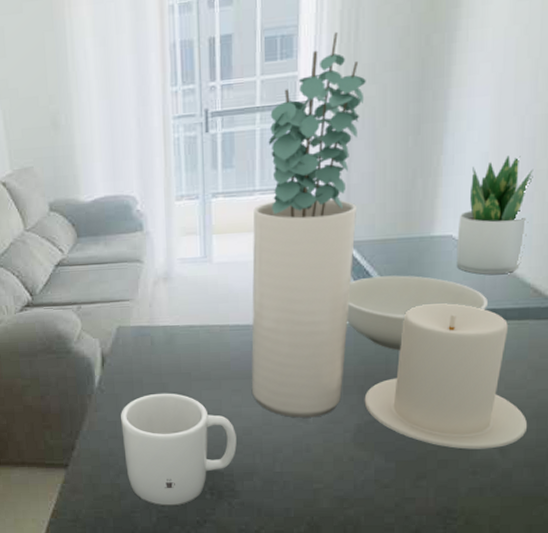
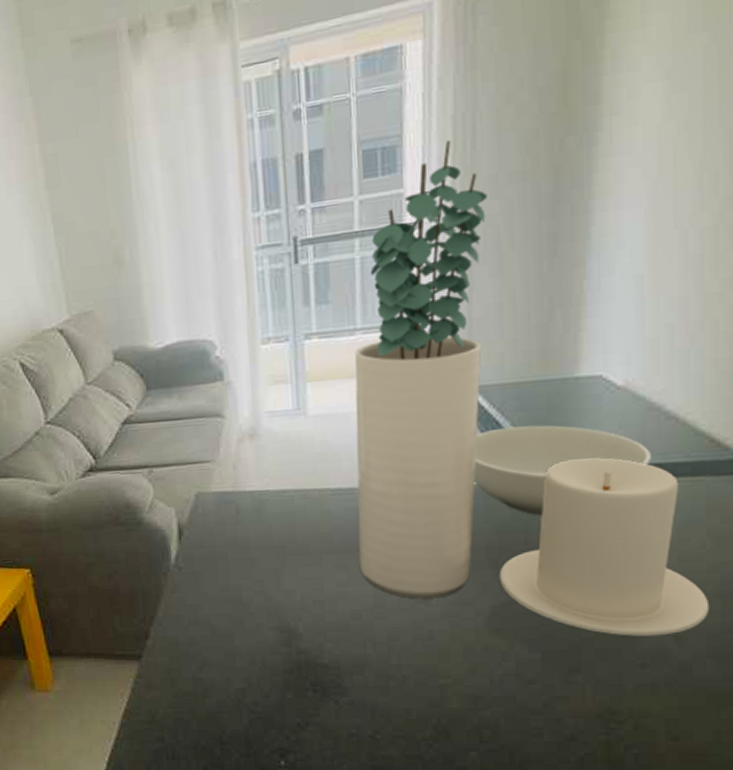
mug: present [121,393,237,507] -> none [202,570,343,706]
planter: present [456,155,534,275] -> none [608,277,702,423]

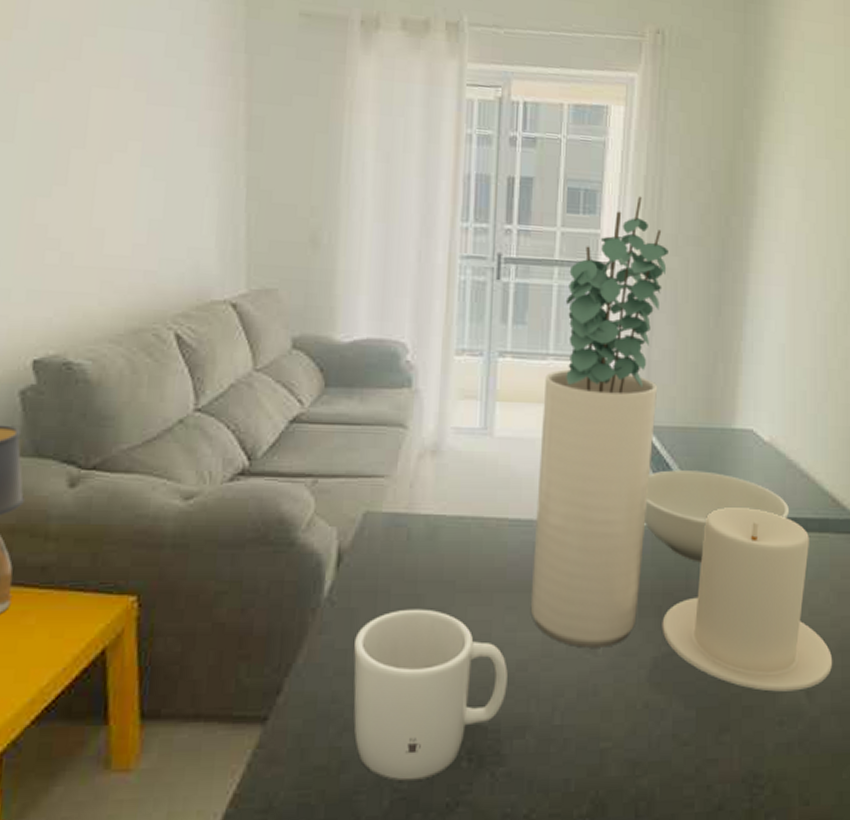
mug: none [202,570,343,706] -> present [353,609,508,782]

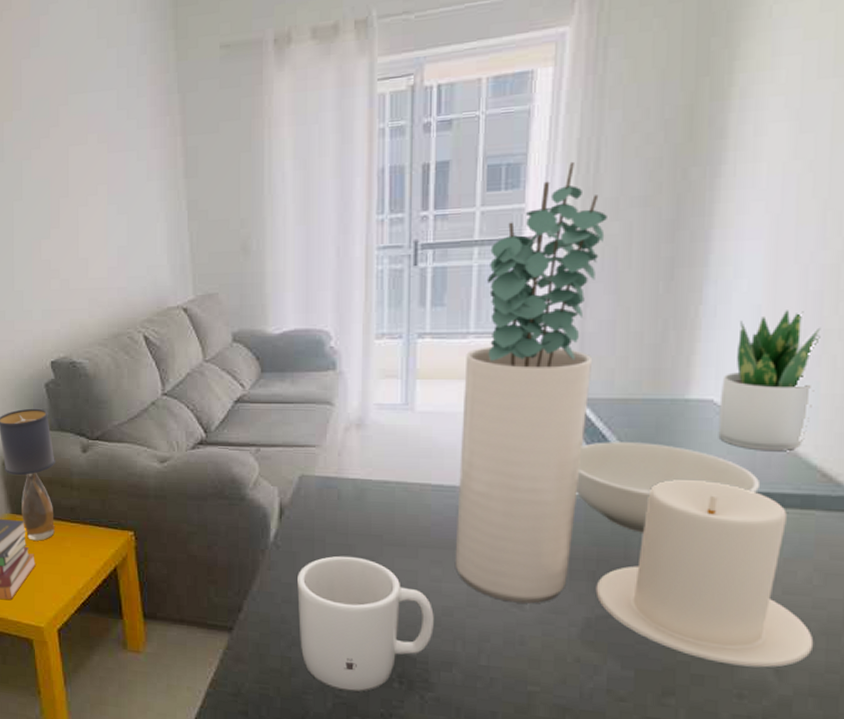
planter: none [757,350,826,479] -> present [718,310,821,452]

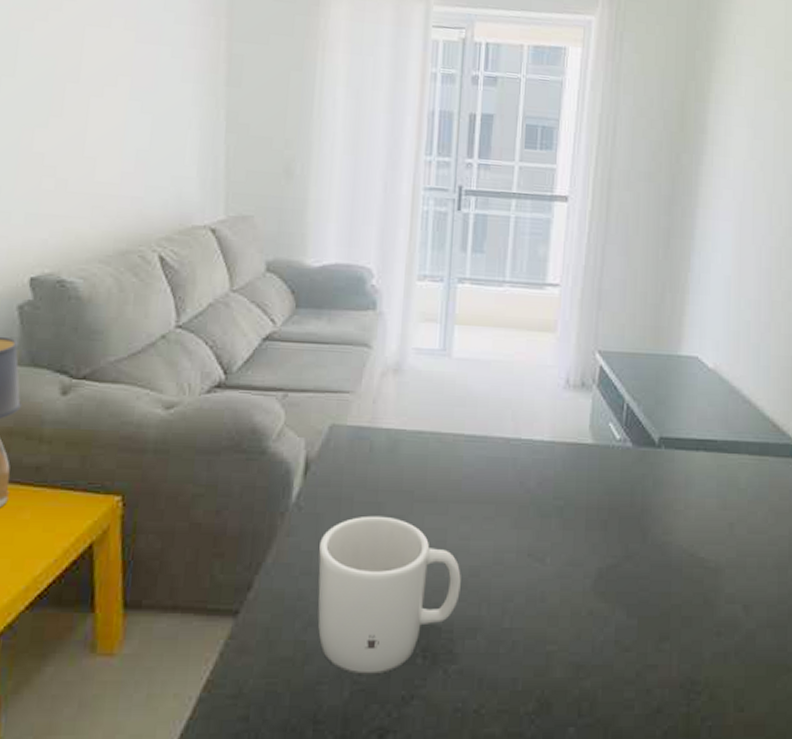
vase: present [454,161,607,604] -> none [483,133,621,557]
bowl: present [576,442,761,533] -> none [592,393,732,481]
candle: present [595,480,814,668] -> none [607,429,770,604]
planter: present [718,310,821,452] -> none [702,282,770,405]

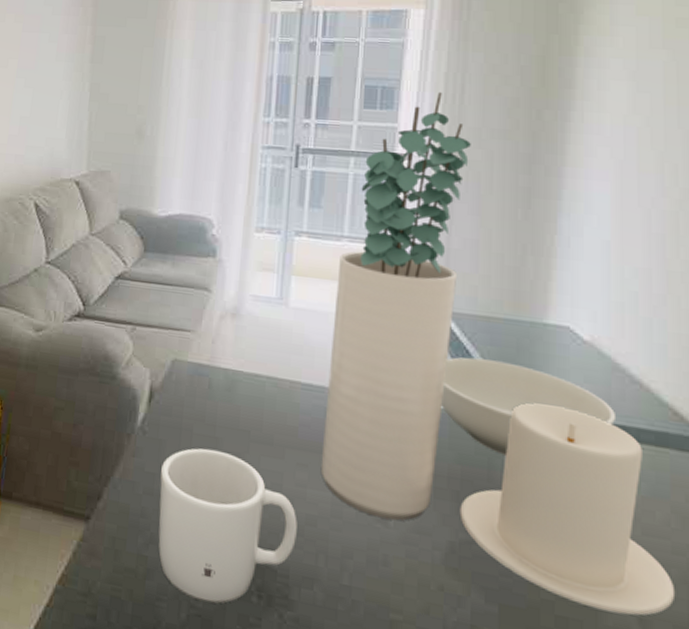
vase: none [483,133,621,557] -> present [320,91,471,521]
bowl: none [592,393,732,481] -> present [441,357,617,456]
candle: none [607,429,770,604] -> present [459,402,676,616]

